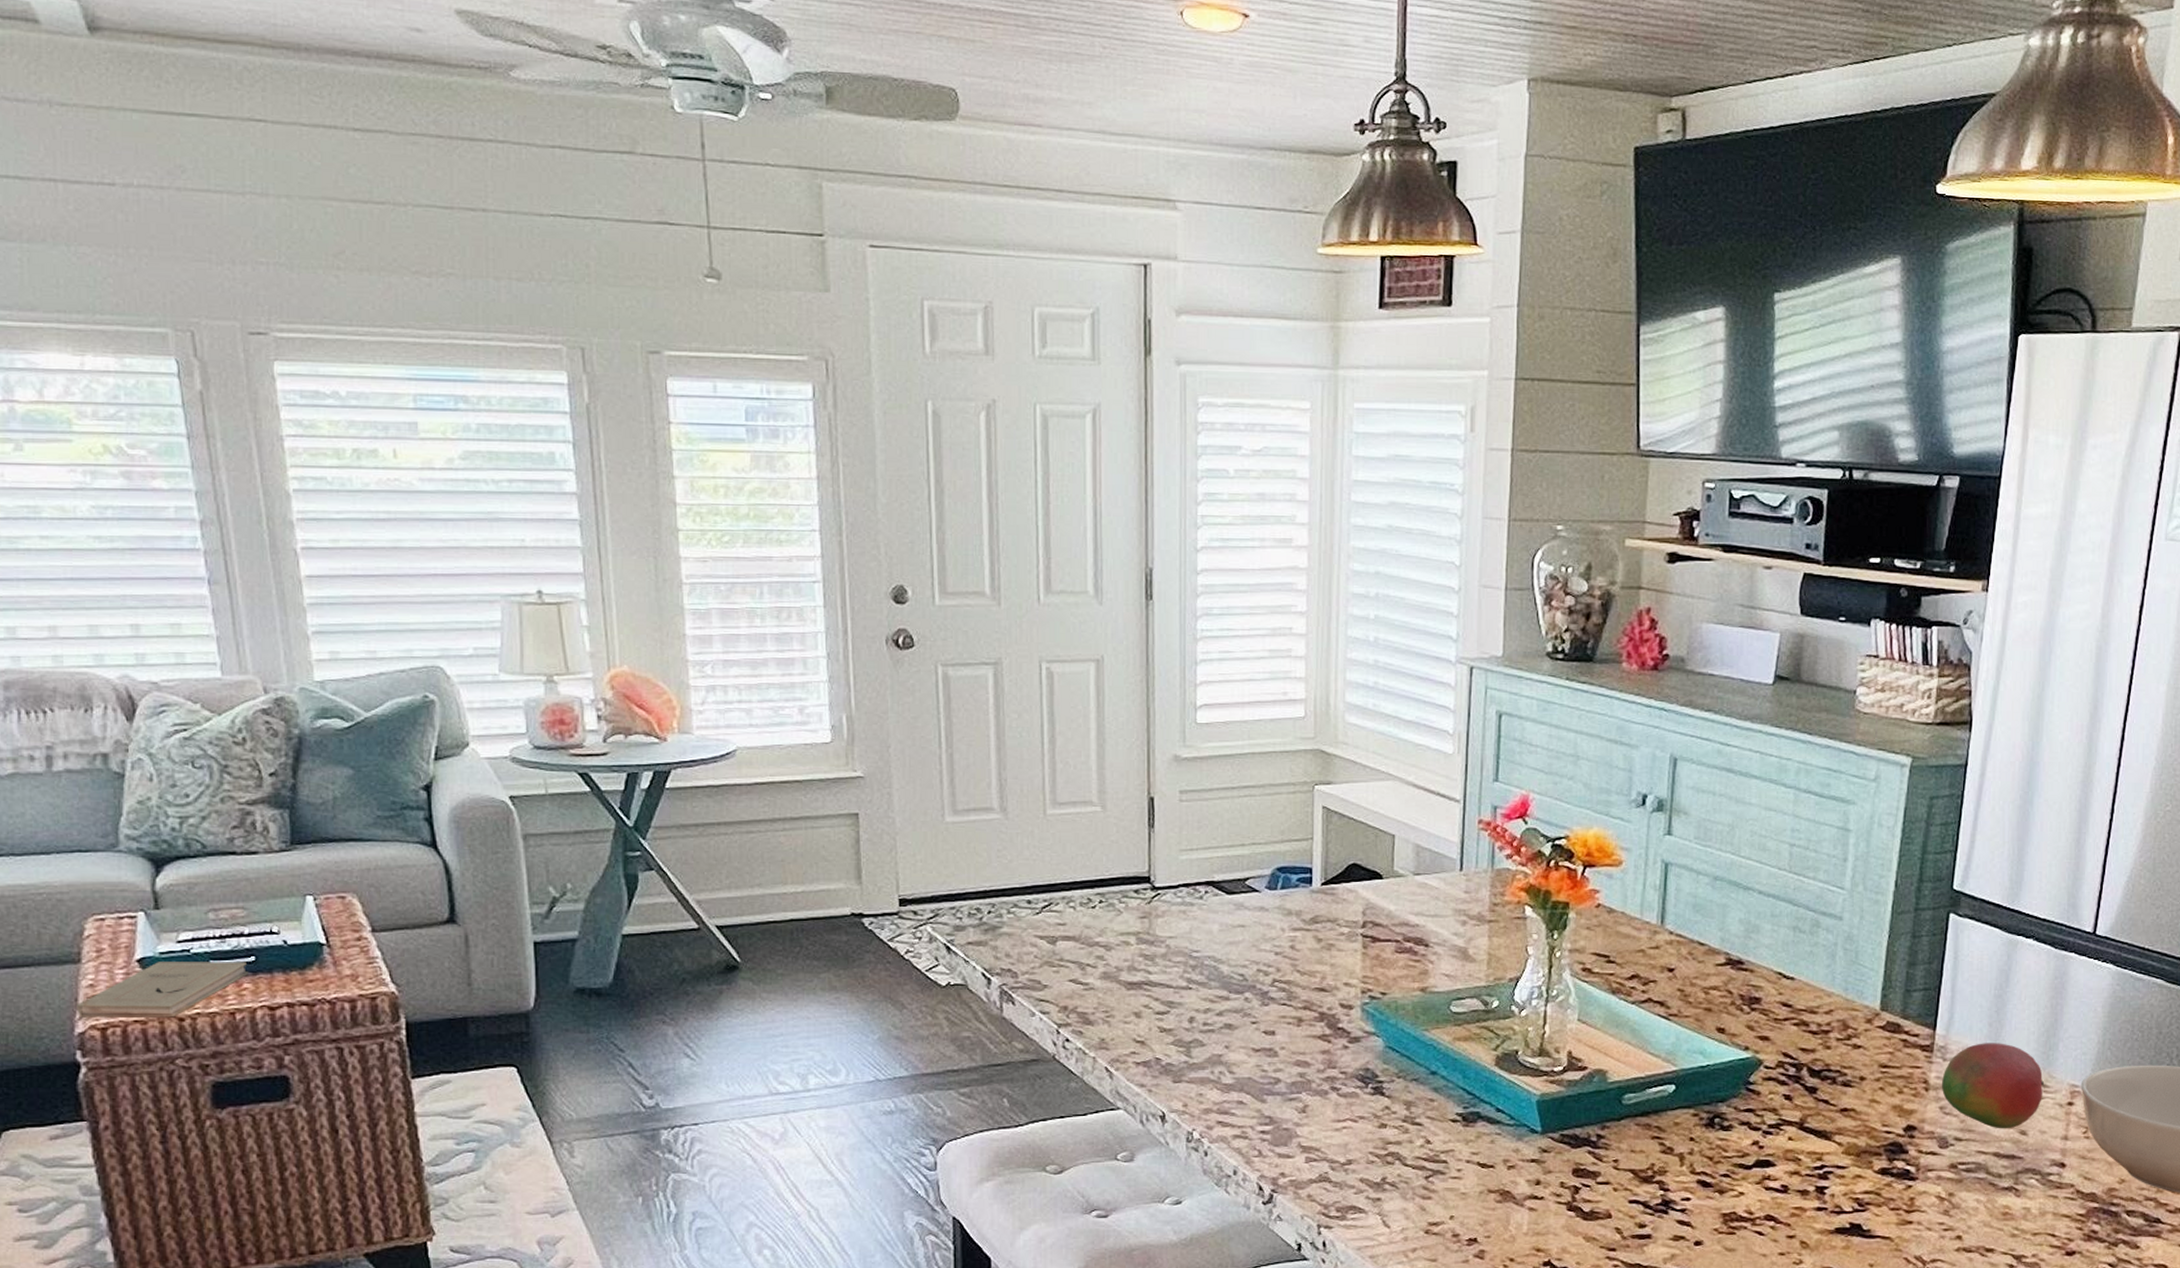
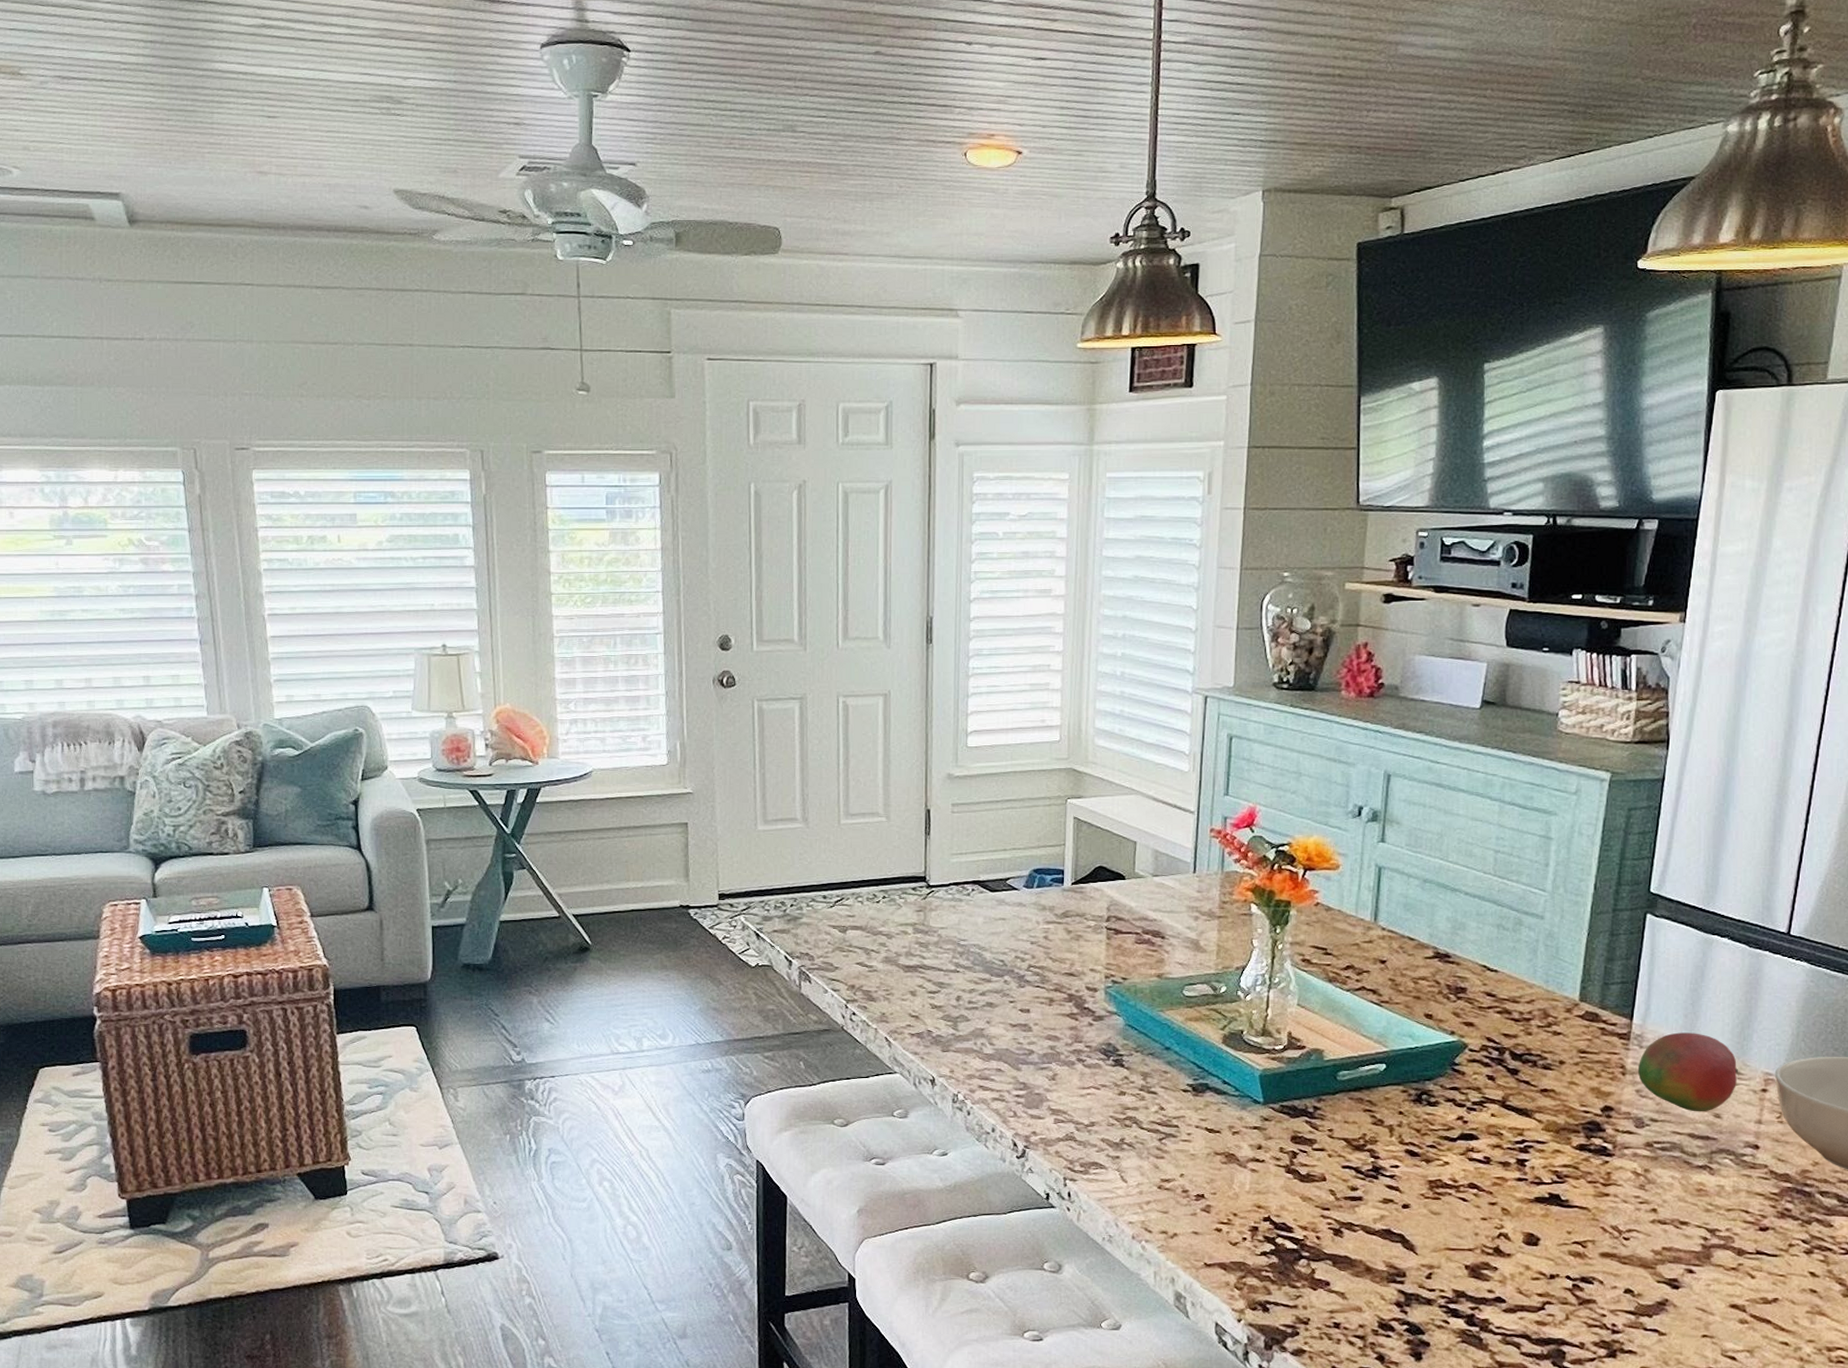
book: present [76,962,250,1019] -> none [95,938,220,983]

